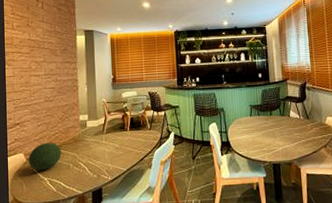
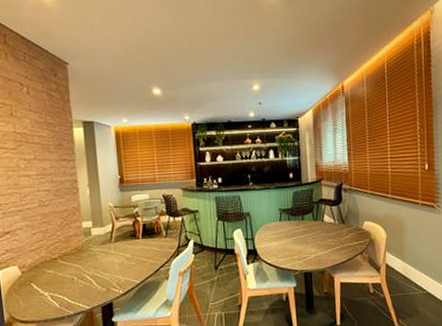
decorative orb: present [28,142,62,171] -> none [23,252,64,285]

